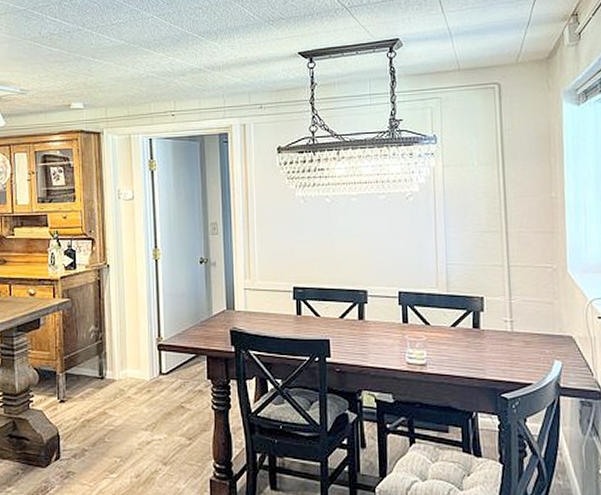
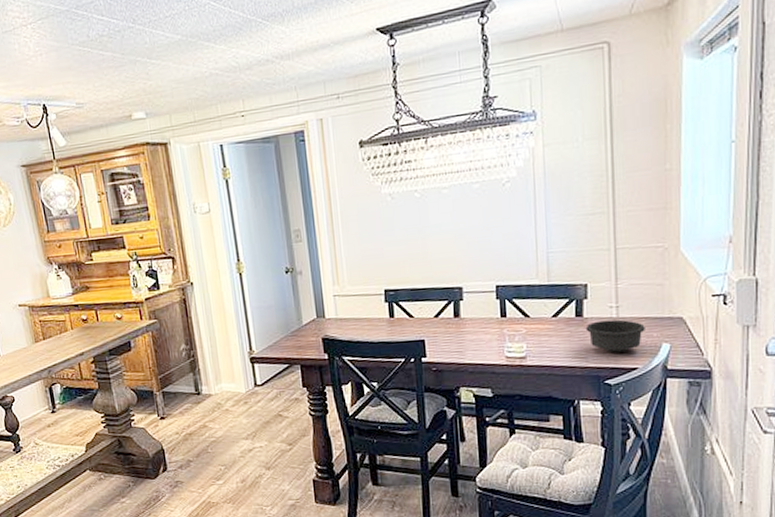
bowl: none [482,334,538,367] -> present [585,319,645,353]

